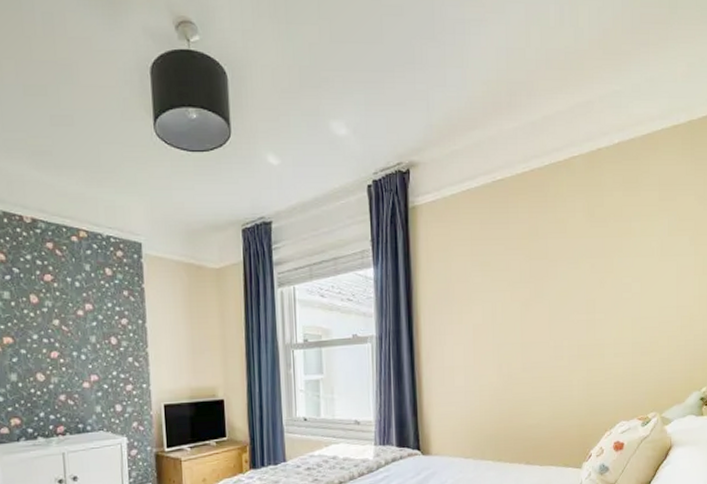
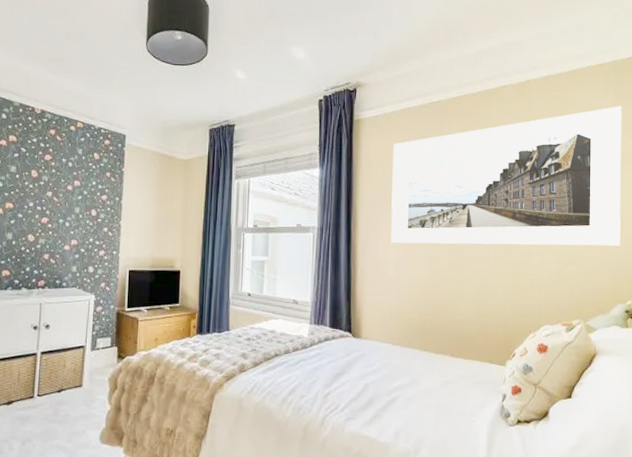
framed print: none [454,173,698,348] -> present [391,106,622,247]

